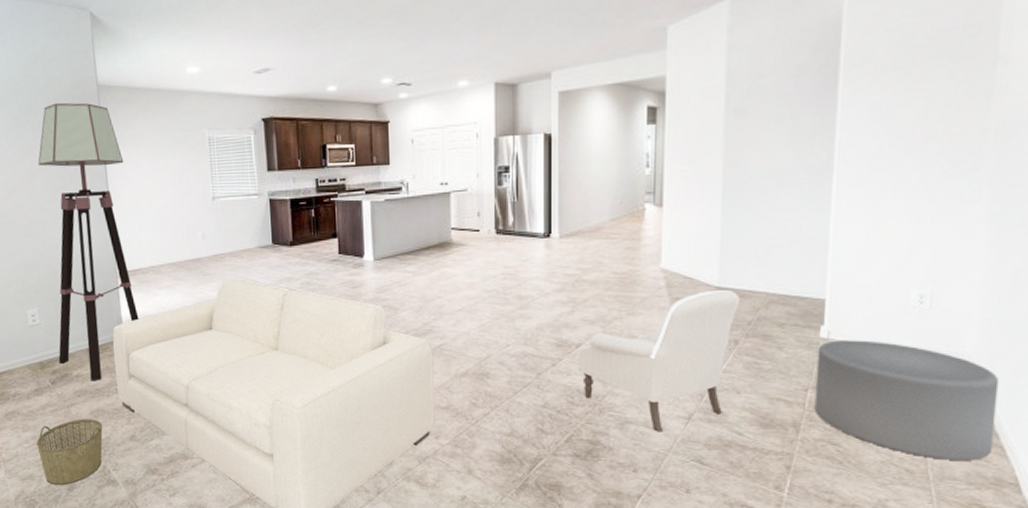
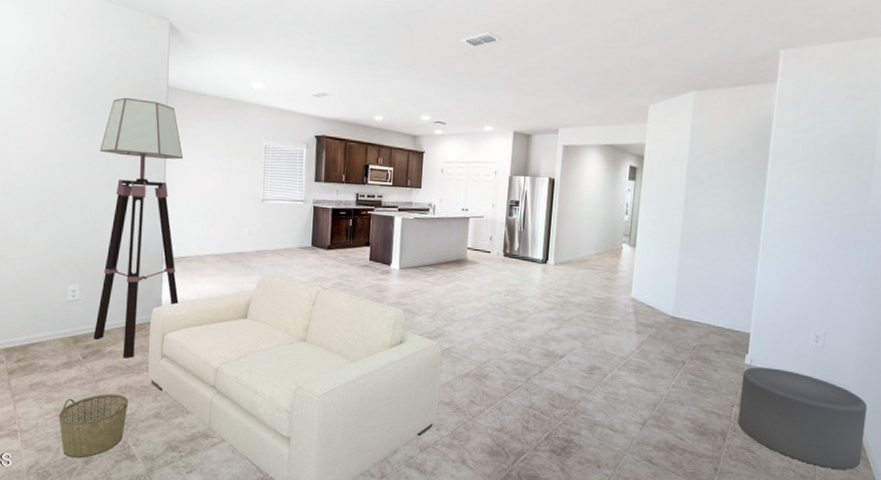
armchair: present [579,290,740,432] -> none [561,319,689,435]

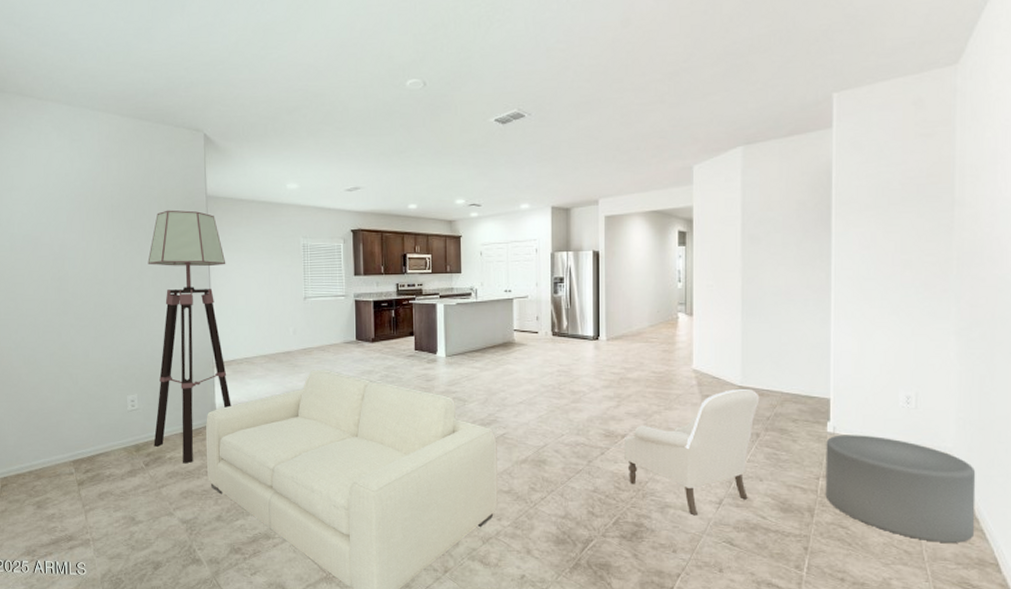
basket: present [59,393,129,458] -> none [127,499,191,565]
armchair: none [561,319,689,435] -> present [624,389,760,516]

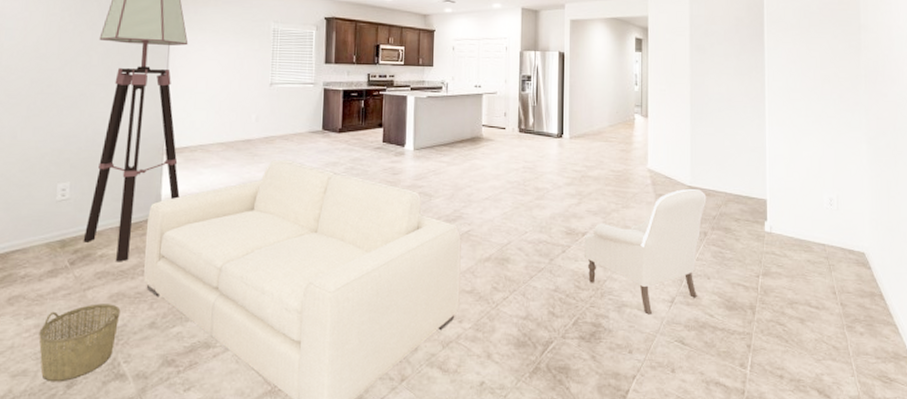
basket: none [127,499,191,565] -> present [39,304,121,382]
pouf: present [825,435,976,543] -> none [764,234,890,337]

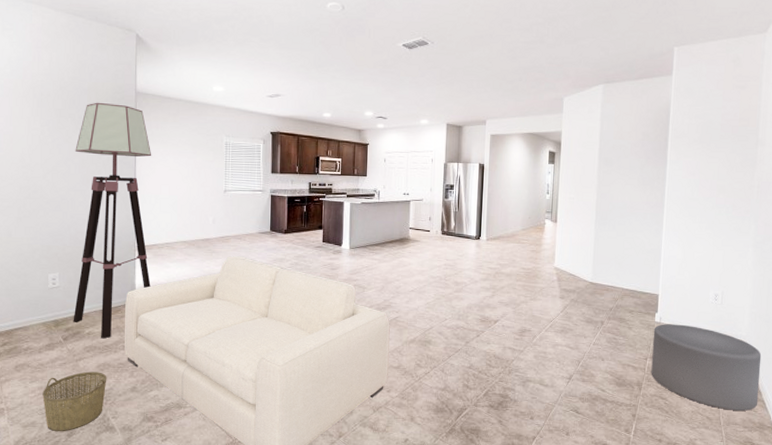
armchair: present [585,189,707,315] -> none [496,285,605,389]
pouf: none [764,234,890,337] -> present [651,324,762,411]

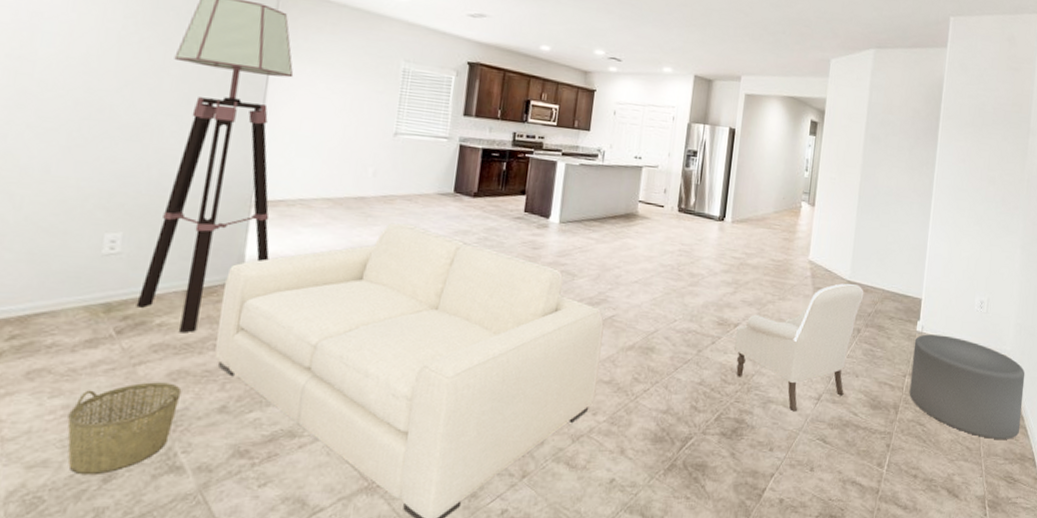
armchair: none [496,285,605,389] -> present [734,283,864,412]

